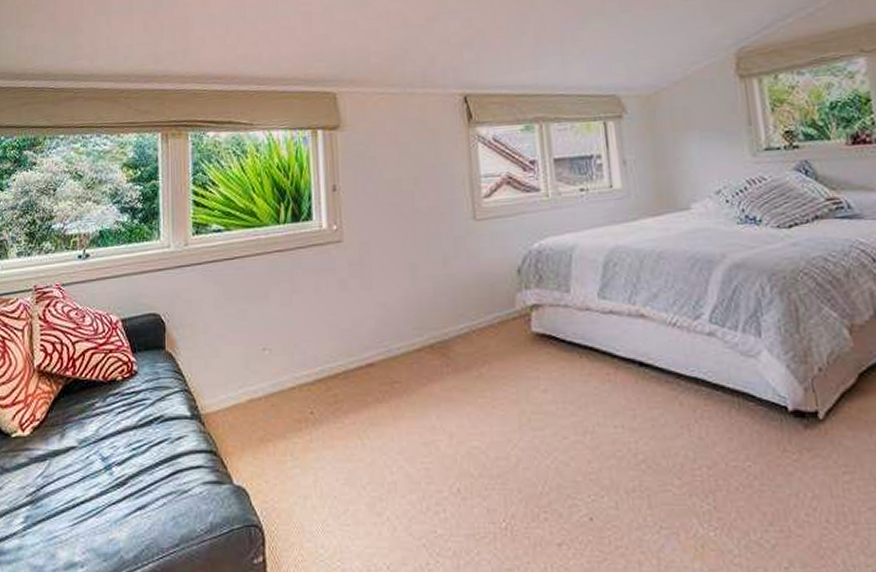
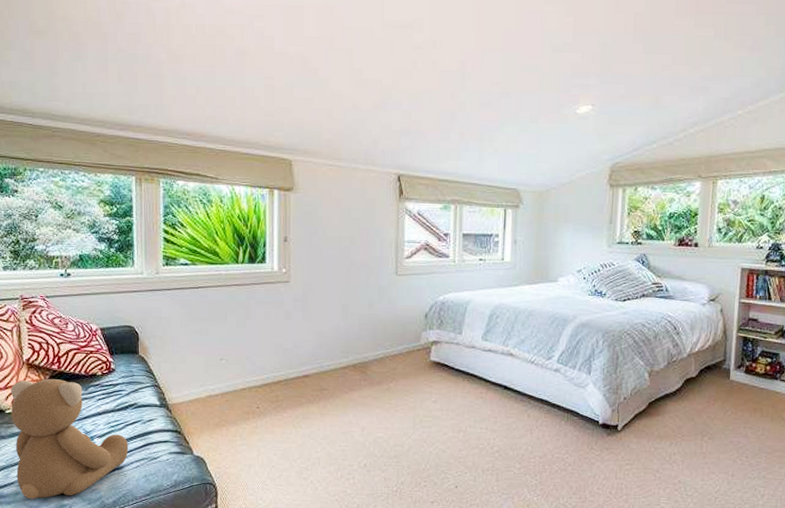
teddy bear: none [18,389,153,556] -> present [10,379,129,499]

